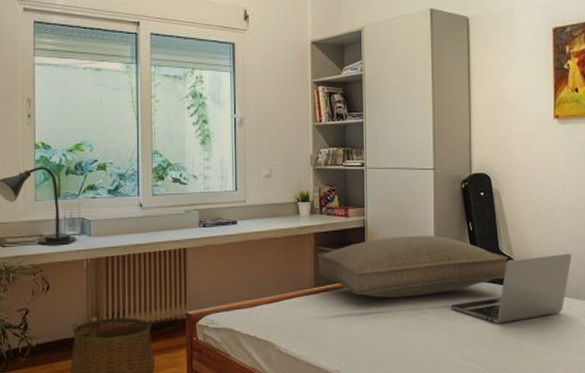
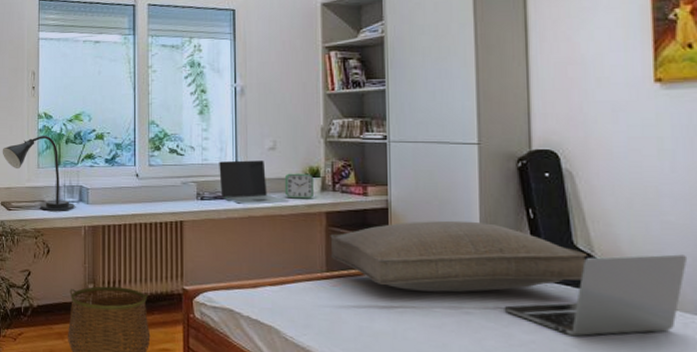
laptop: none [220,188,284,229] -> present [219,160,290,205]
alarm clock: none [279,198,305,222] -> present [284,173,315,199]

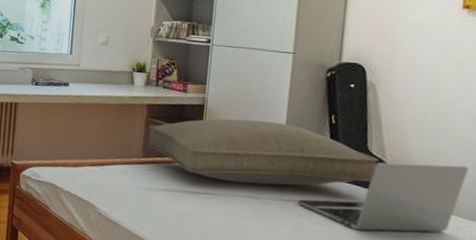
laptop: present [219,160,290,205] -> none [53,51,116,94]
alarm clock: present [284,173,315,199] -> none [112,67,140,92]

